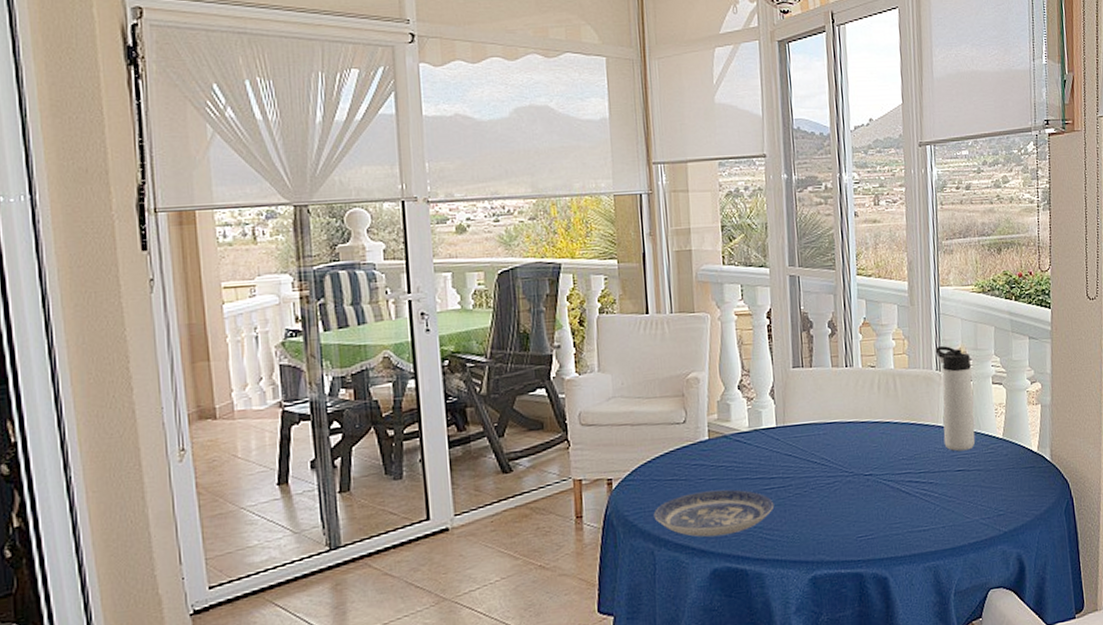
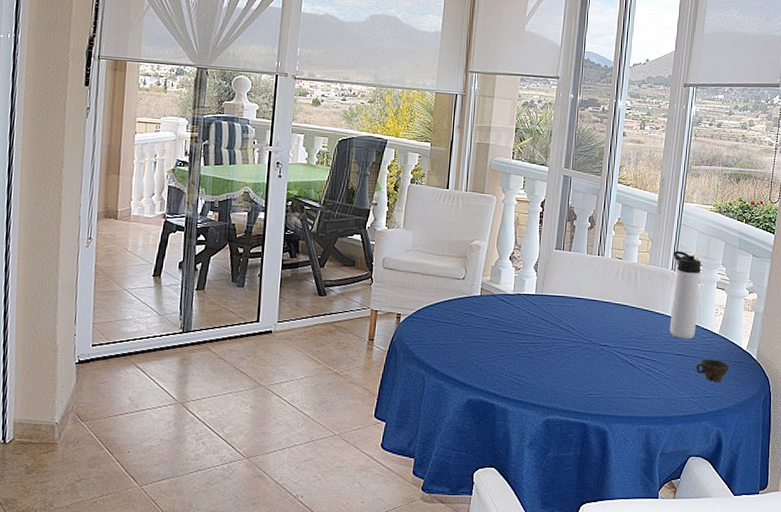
plate: present [653,489,775,537] -> none [428,336,525,374]
cup: none [981,468,1022,496] -> present [695,359,731,383]

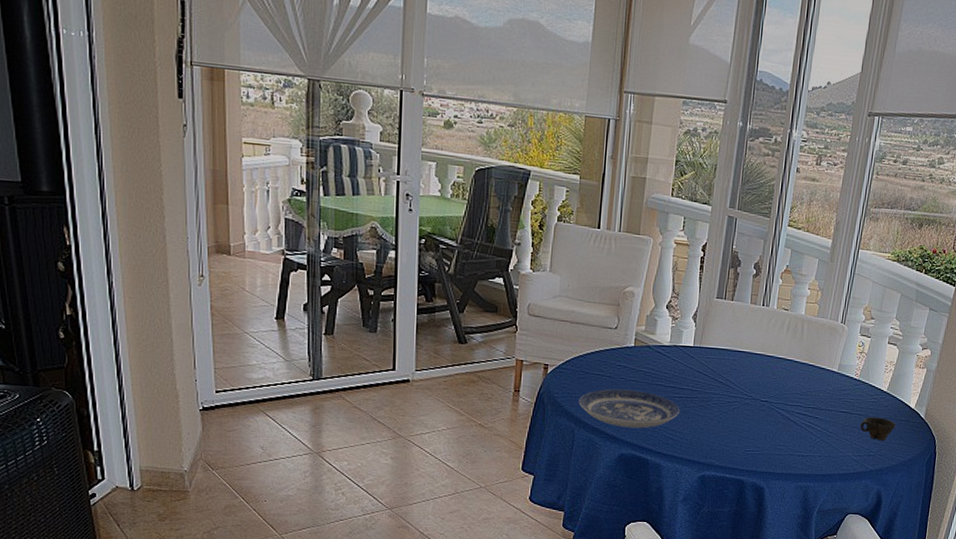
plate: none [428,336,525,374] -> present [578,389,680,429]
thermos bottle: present [669,250,701,339] -> none [835,302,874,397]

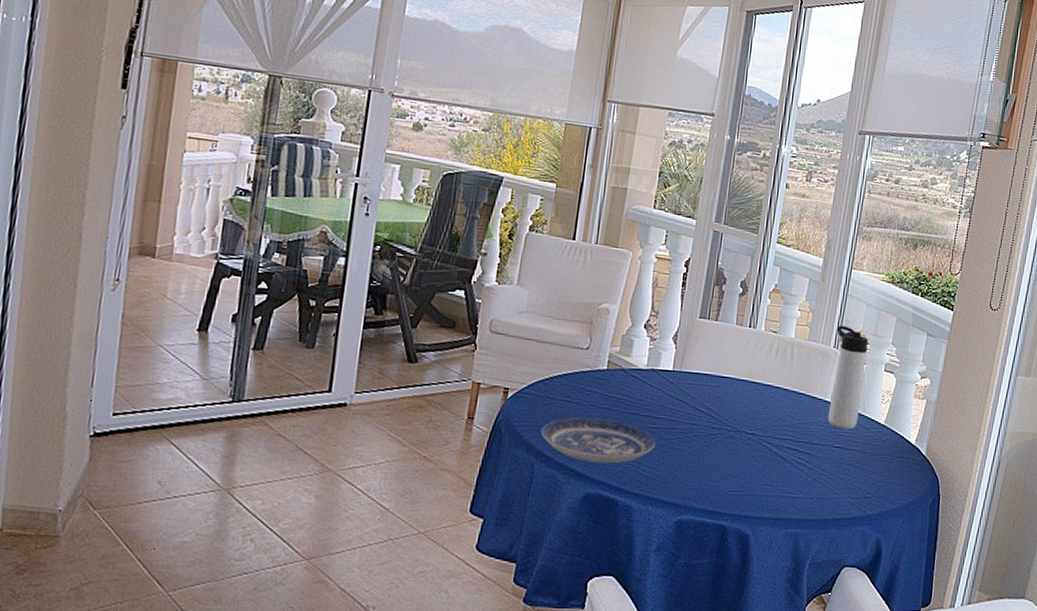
thermos bottle: none [835,302,874,397] -> present [828,325,868,430]
cup: present [859,416,897,441] -> none [855,453,896,481]

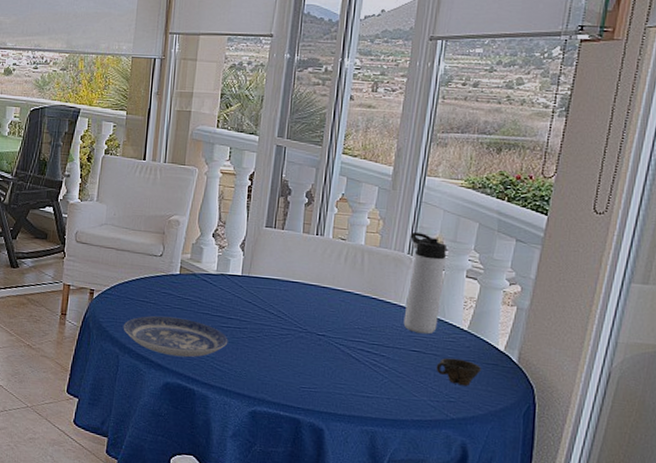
cup: none [855,453,896,481] -> present [436,357,482,386]

